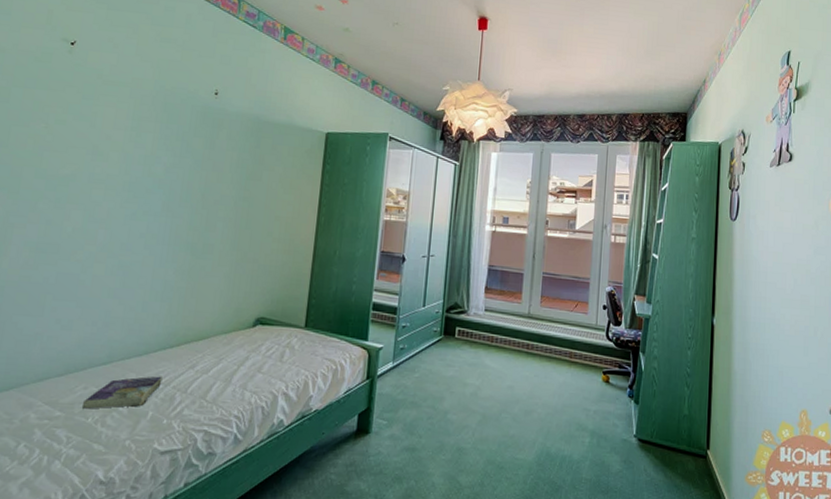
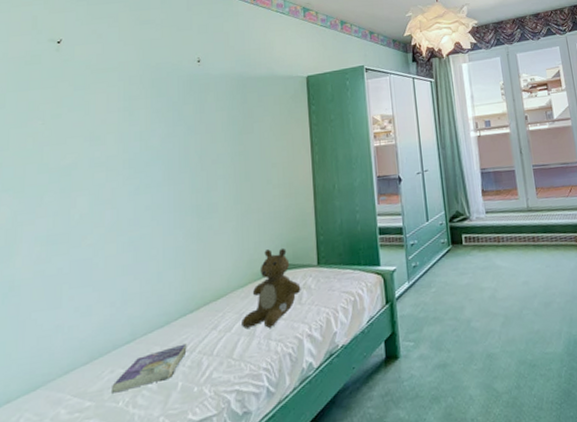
teddy bear: none [219,302,285,378] -> present [241,247,301,329]

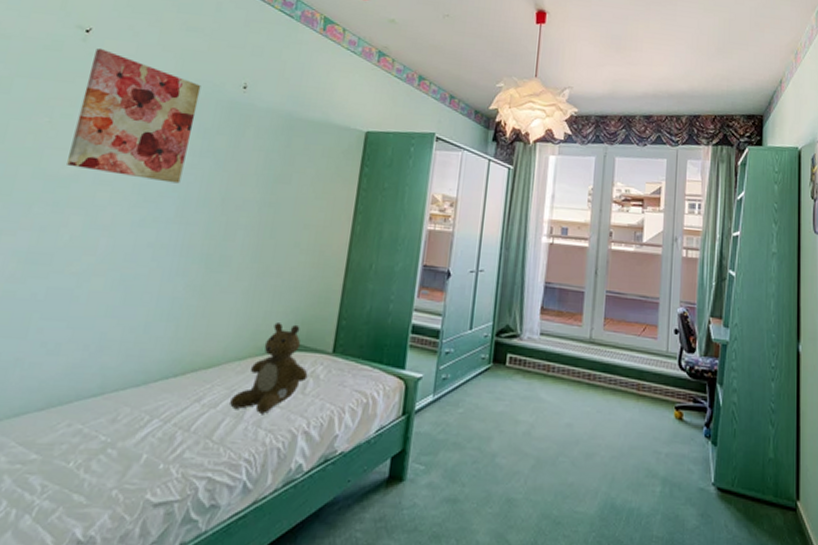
wall art: none [65,54,163,158] -> present [67,48,201,184]
book: present [110,343,187,393] -> none [62,410,162,451]

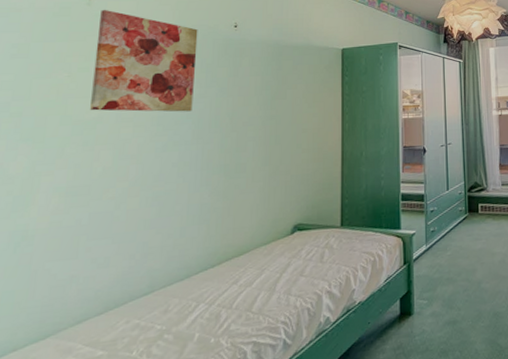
teddy bear: present [230,323,308,414] -> none [263,209,323,284]

